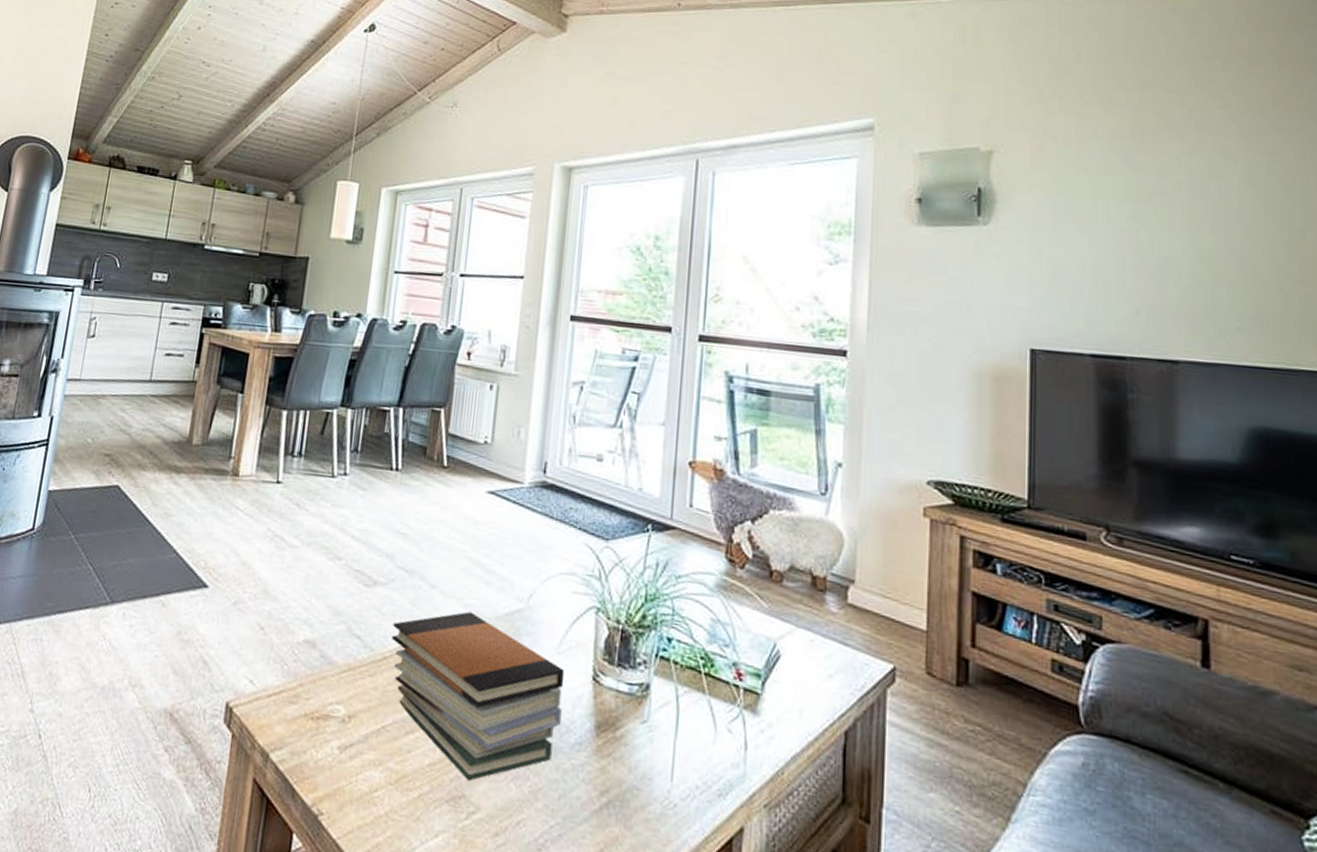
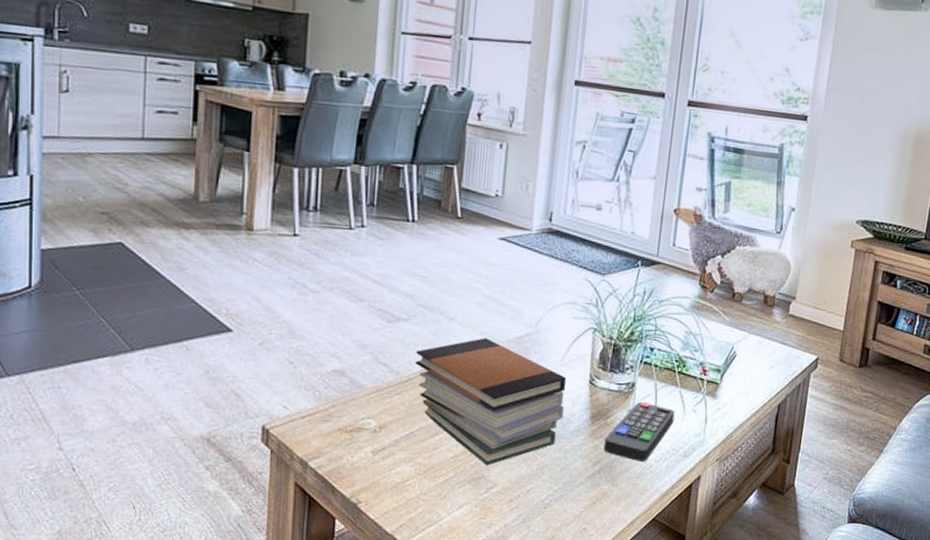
remote control: none [612,711,704,798] -> present [603,402,675,462]

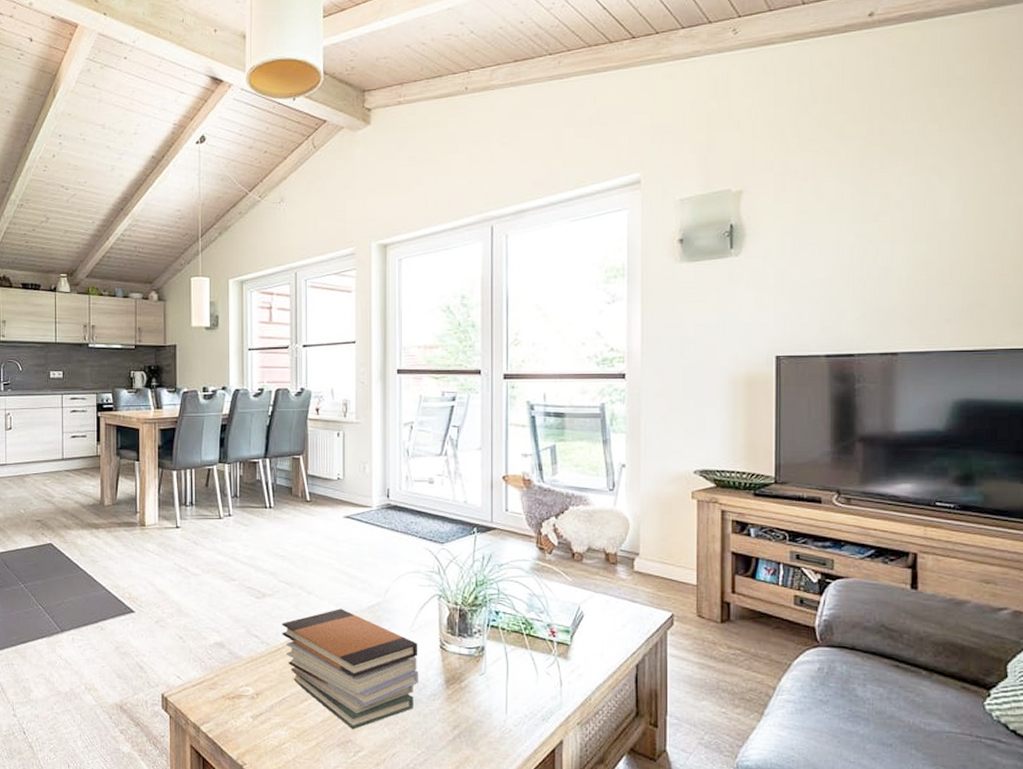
remote control: present [603,402,675,462] -> none [461,666,528,726]

